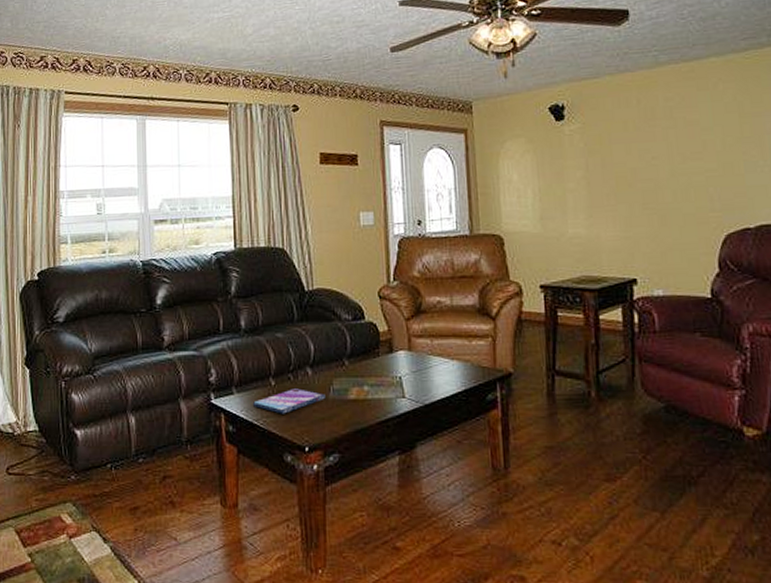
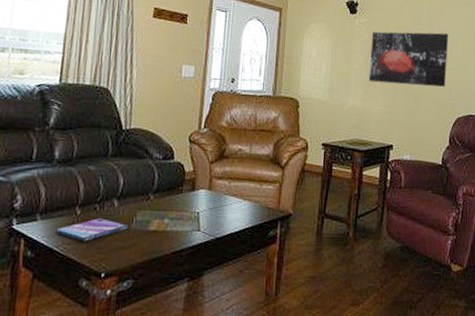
wall art: none [588,124,704,203] -> present [368,31,449,87]

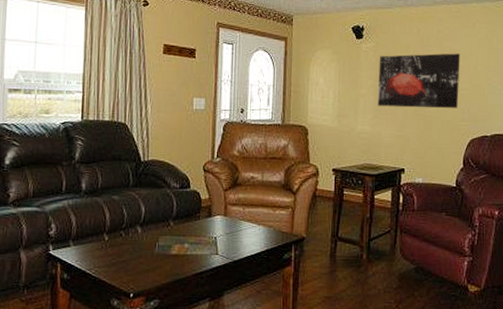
video game case: present [56,218,128,242] -> none [87,244,151,265]

